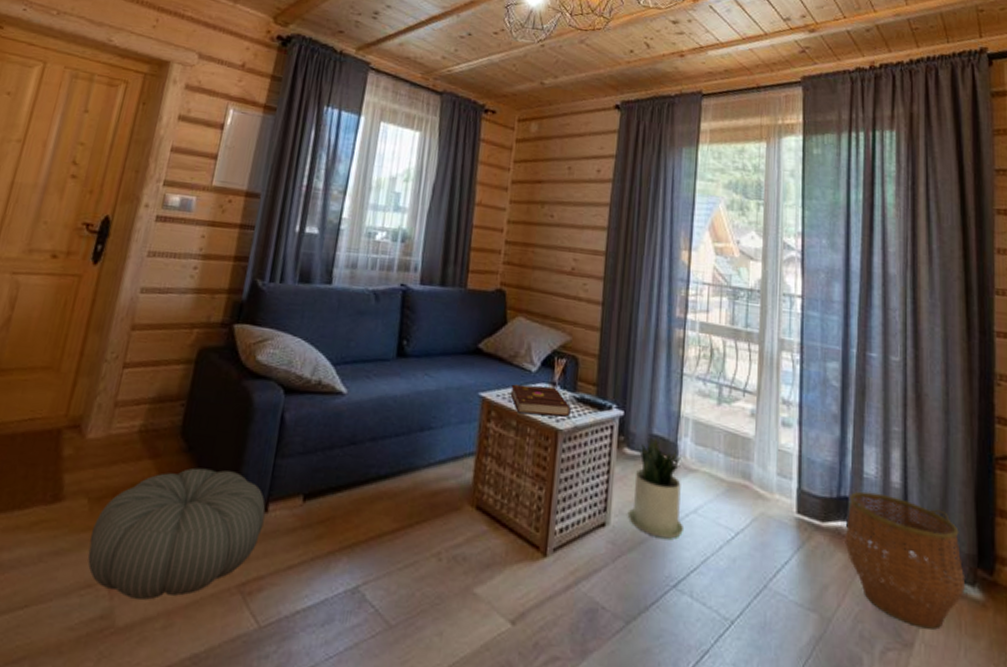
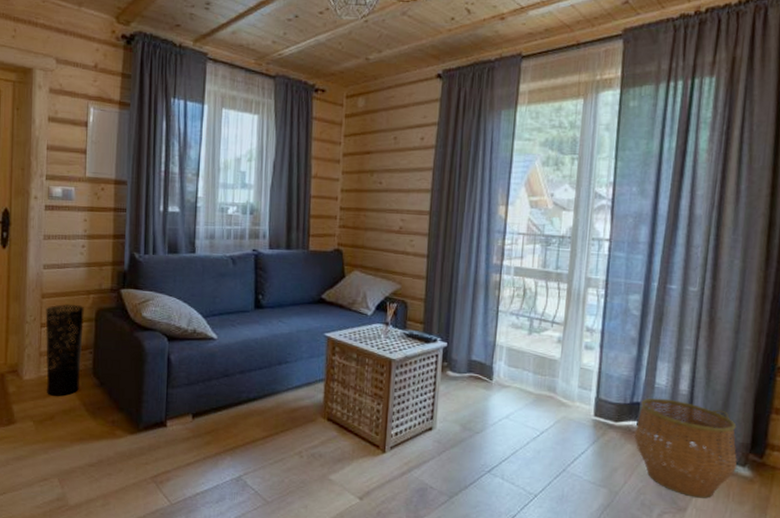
pouf: present [88,467,266,600] -> none [40,397,165,488]
umbrella stand: none [114,339,184,464] -> present [45,304,84,397]
book: present [510,384,571,417] -> none [350,325,402,349]
planter: present [627,438,685,539] -> none [450,363,498,438]

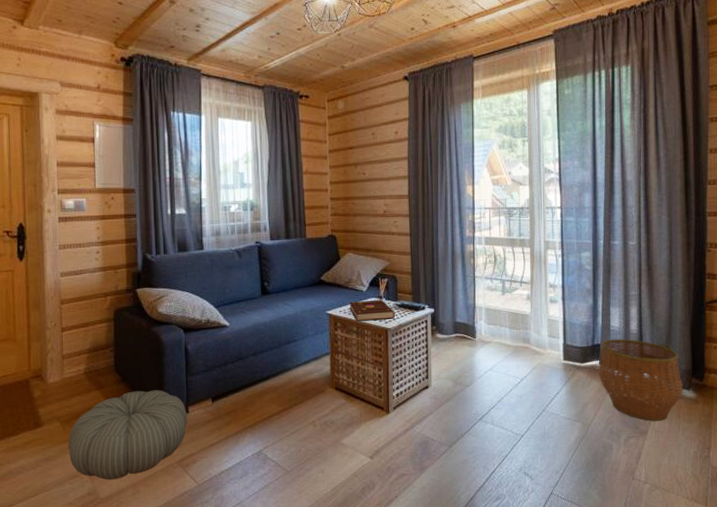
pouf: none [40,397,165,488] -> present [68,390,187,480]
umbrella stand: present [45,304,84,397] -> none [65,308,103,396]
book: none [350,325,402,349] -> present [349,300,395,321]

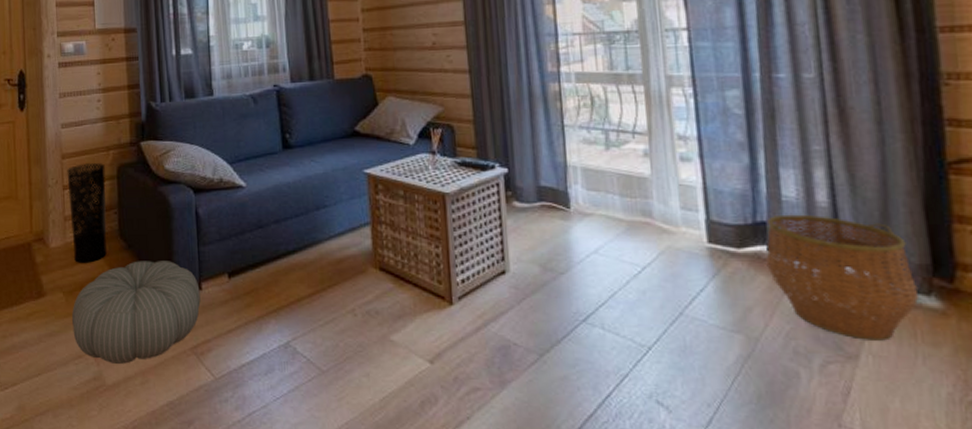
umbrella stand: none [65,308,103,396] -> present [67,163,107,263]
book: present [349,300,395,321] -> none [392,156,454,183]

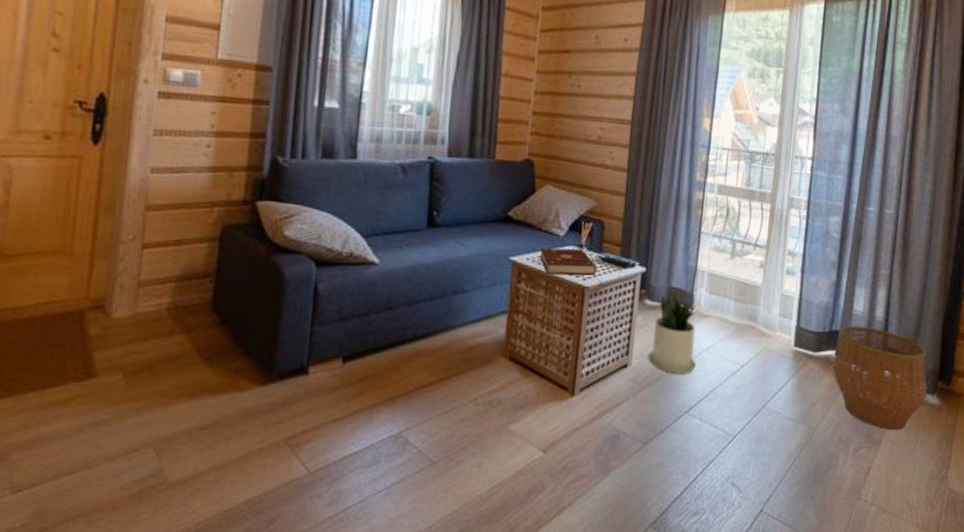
umbrella stand: present [67,163,107,263] -> none [144,219,205,339]
pouf: present [72,261,201,364] -> none [130,339,306,458]
book: none [392,156,454,183] -> present [539,248,597,276]
planter: none [526,190,587,279] -> present [647,290,698,374]

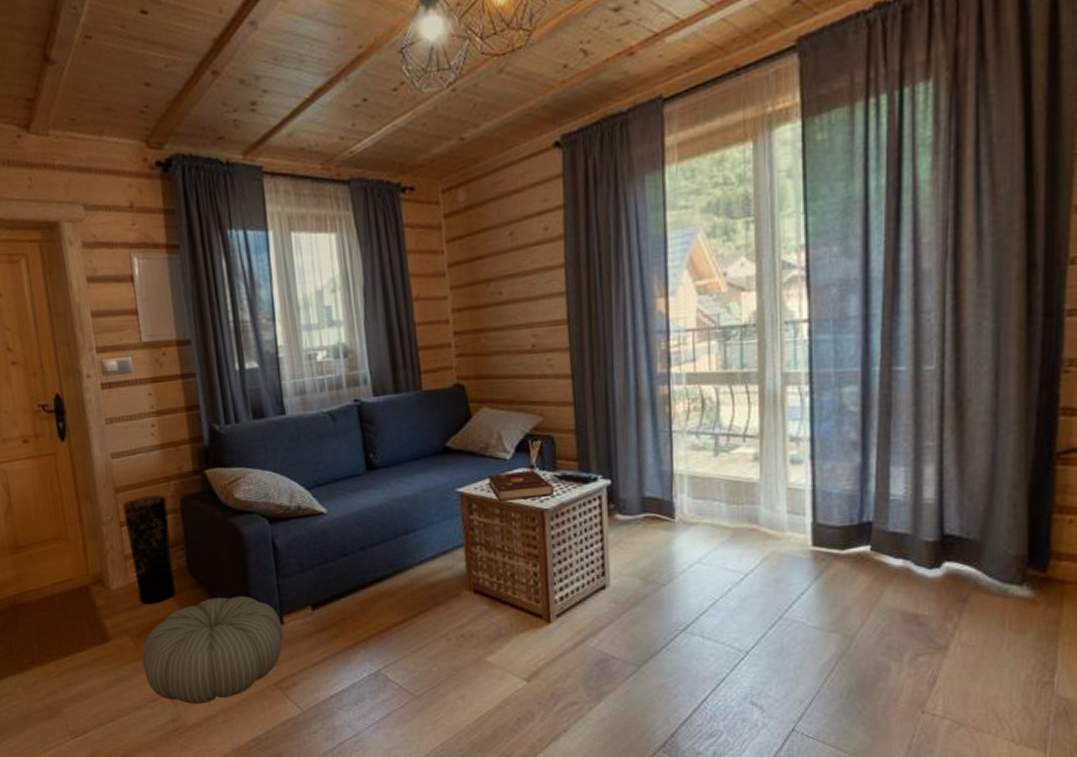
pouf: none [130,339,306,458] -> present [142,596,283,704]
umbrella stand: none [144,219,205,339] -> present [122,495,176,604]
planter: present [647,290,698,374] -> none [627,500,689,591]
basket: present [832,325,927,430] -> none [868,512,1012,632]

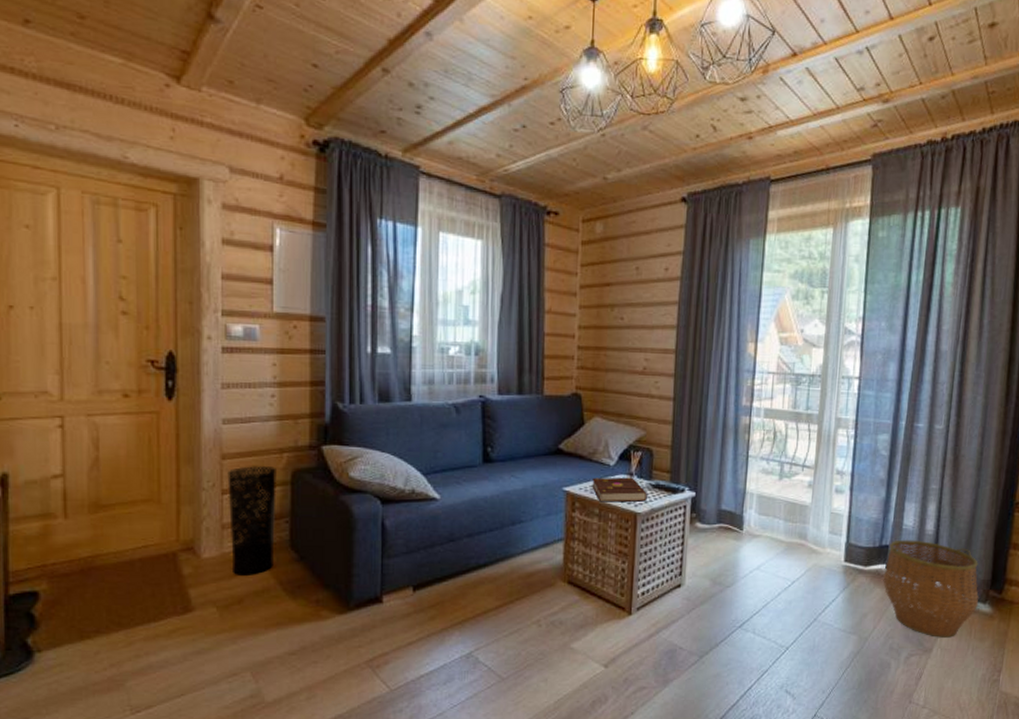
pouf: present [142,596,283,704] -> none [227,573,381,680]
basket: none [868,512,1012,632] -> present [883,539,979,638]

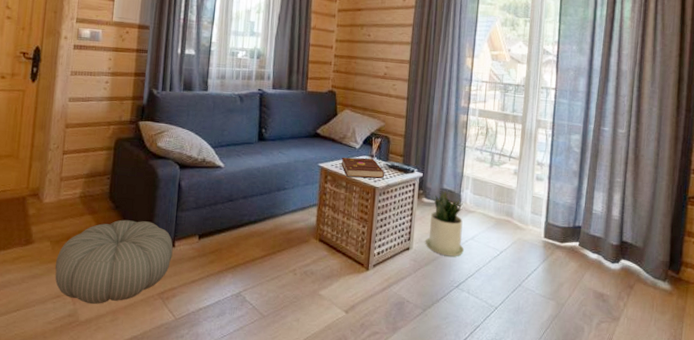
umbrella stand: present [227,466,276,575] -> none [64,134,104,219]
pouf: none [227,573,381,680] -> present [55,219,173,304]
planter: none [700,513,749,591] -> present [425,191,465,257]
basket: present [883,539,979,638] -> none [576,222,659,309]

